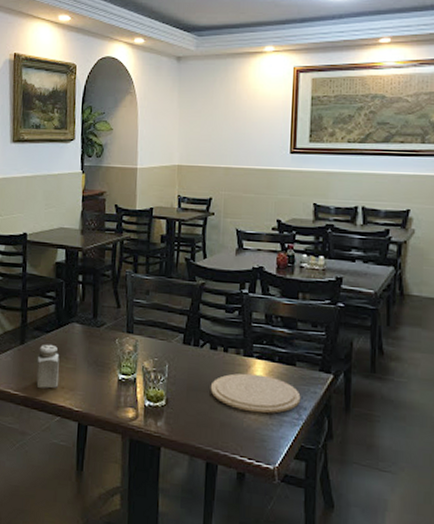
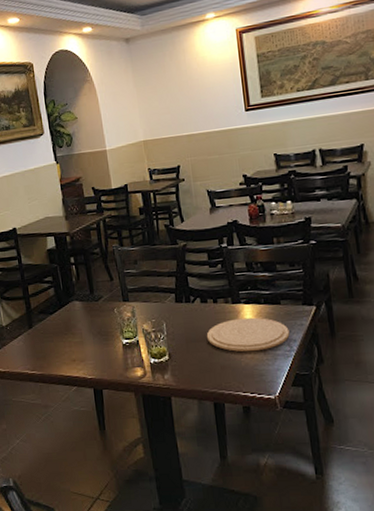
salt shaker: present [36,344,60,389] -> none [46,324,70,364]

